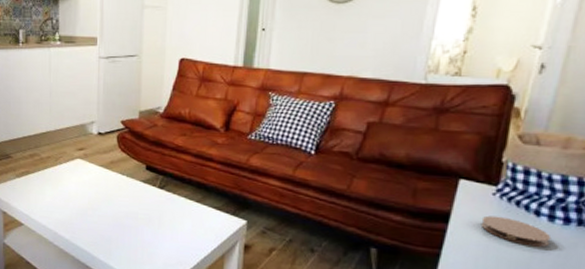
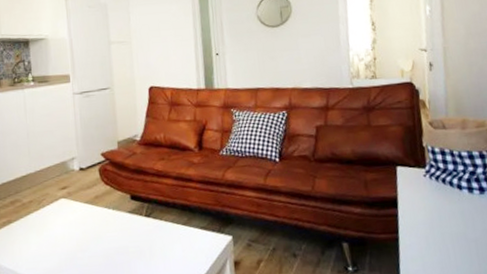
coaster: present [480,215,552,247] -> none [421,194,475,218]

